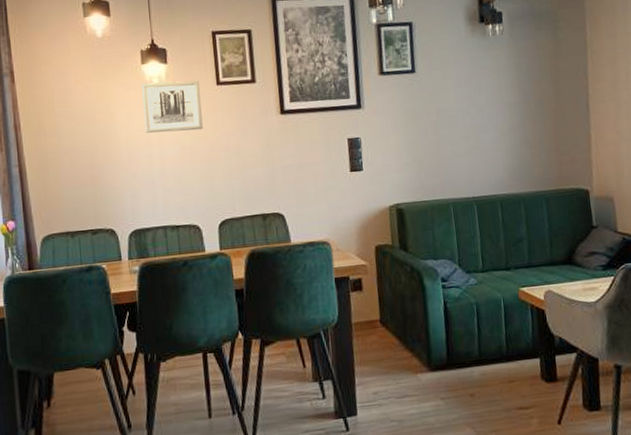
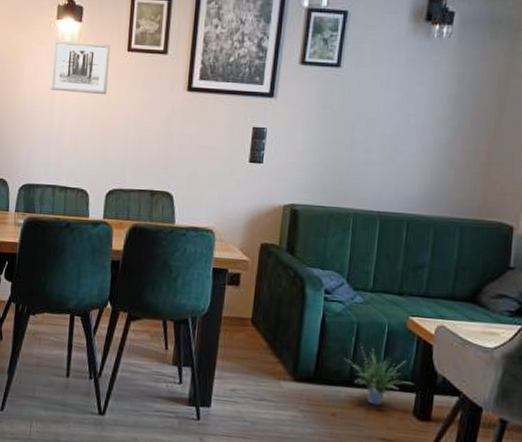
potted plant: none [471,322,537,378] -> present [344,343,415,406]

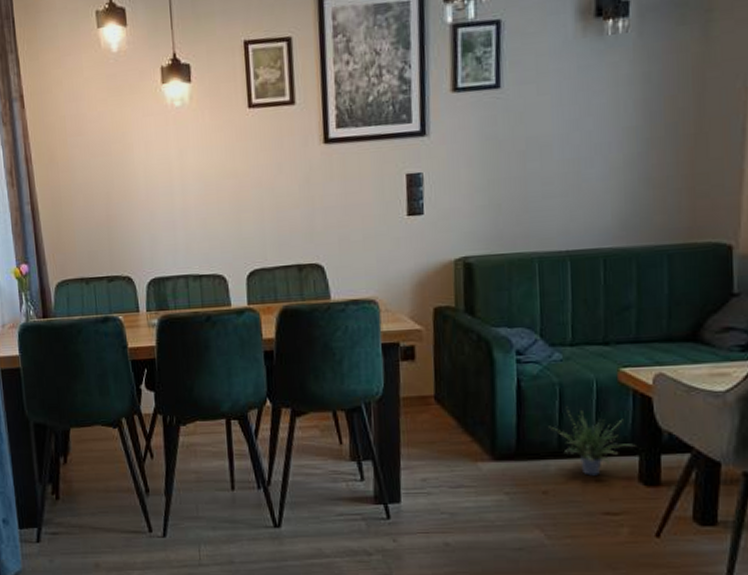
wall art: present [50,40,110,95] -> none [161,103,231,167]

